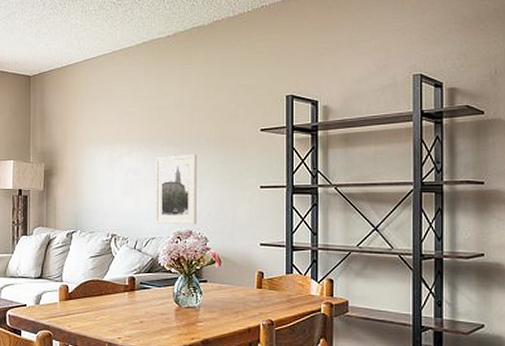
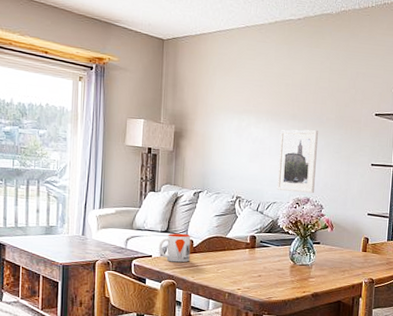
mug: none [33,278,66,311] -> present [158,233,191,263]

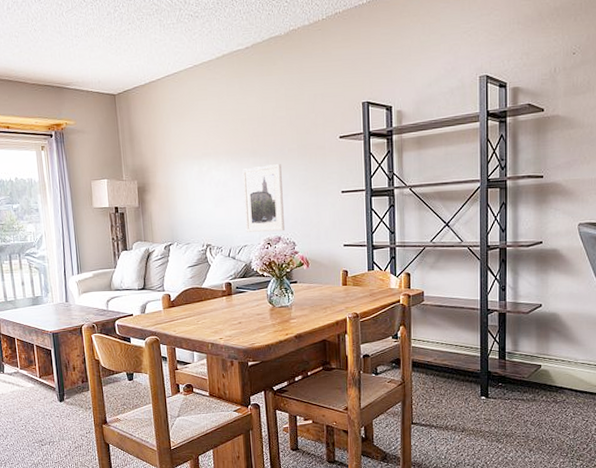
mug: present [158,233,191,263] -> none [138,288,170,319]

